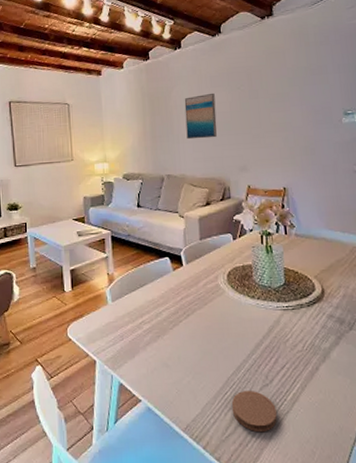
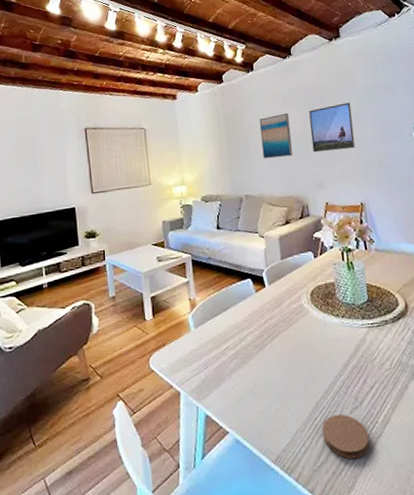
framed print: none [236,84,282,135] -> present [309,102,356,153]

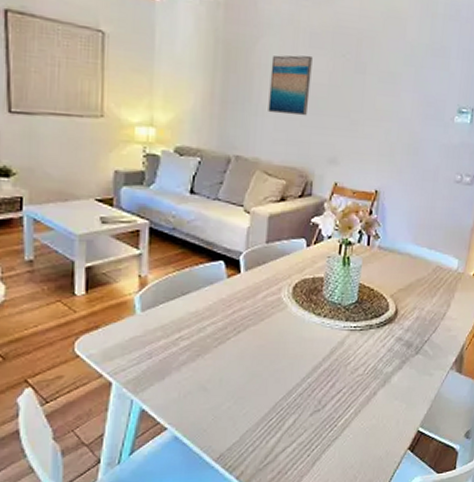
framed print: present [309,102,356,153] -> none [333,59,393,122]
coaster: present [322,413,370,460] -> none [275,415,324,460]

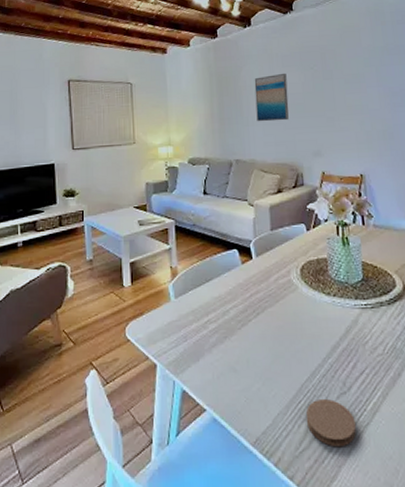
coaster: none [275,415,324,460] -> present [305,398,356,448]

